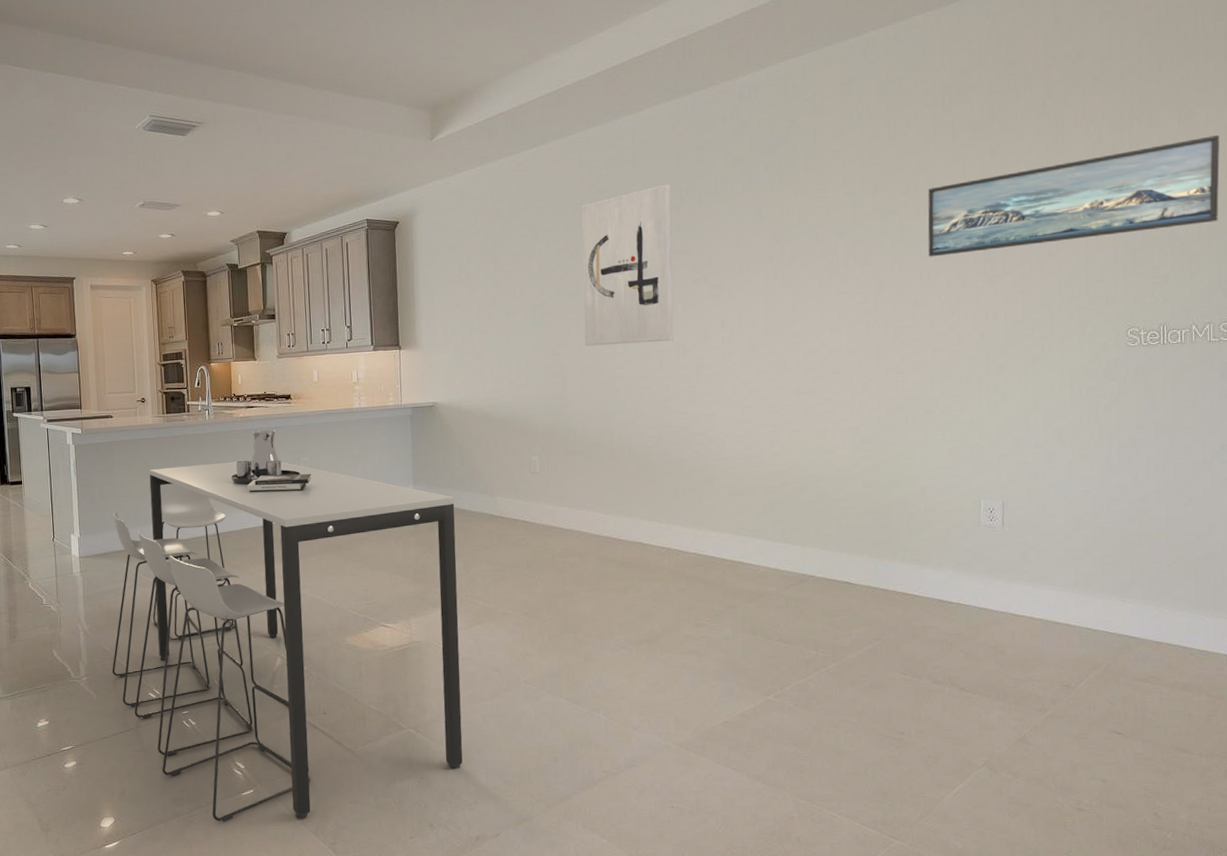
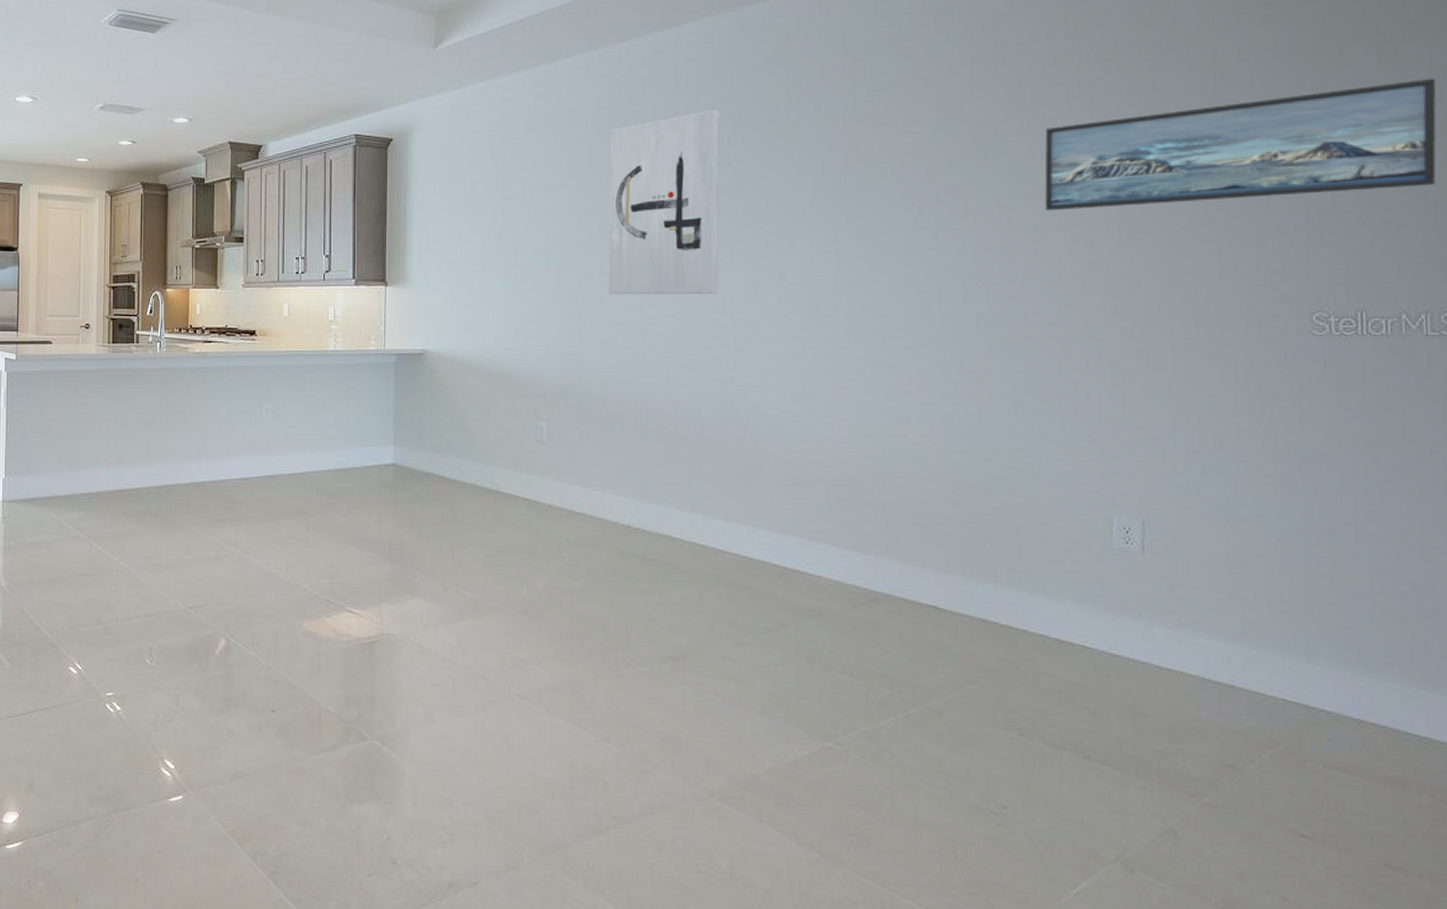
dining table: present [112,430,463,822] -> none [30,369,442,838]

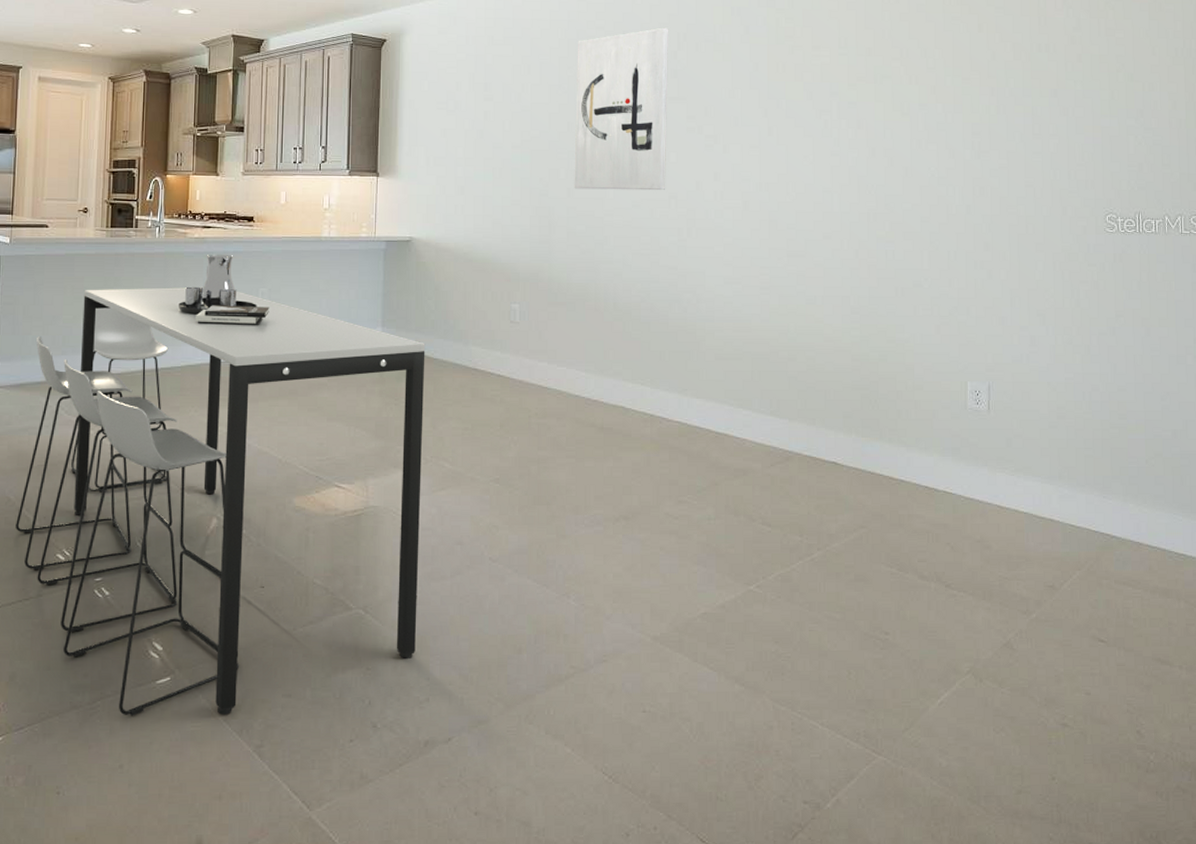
dining table: none [30,369,442,838] -> present [16,254,426,716]
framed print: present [1044,78,1437,211] -> none [918,31,1187,126]

